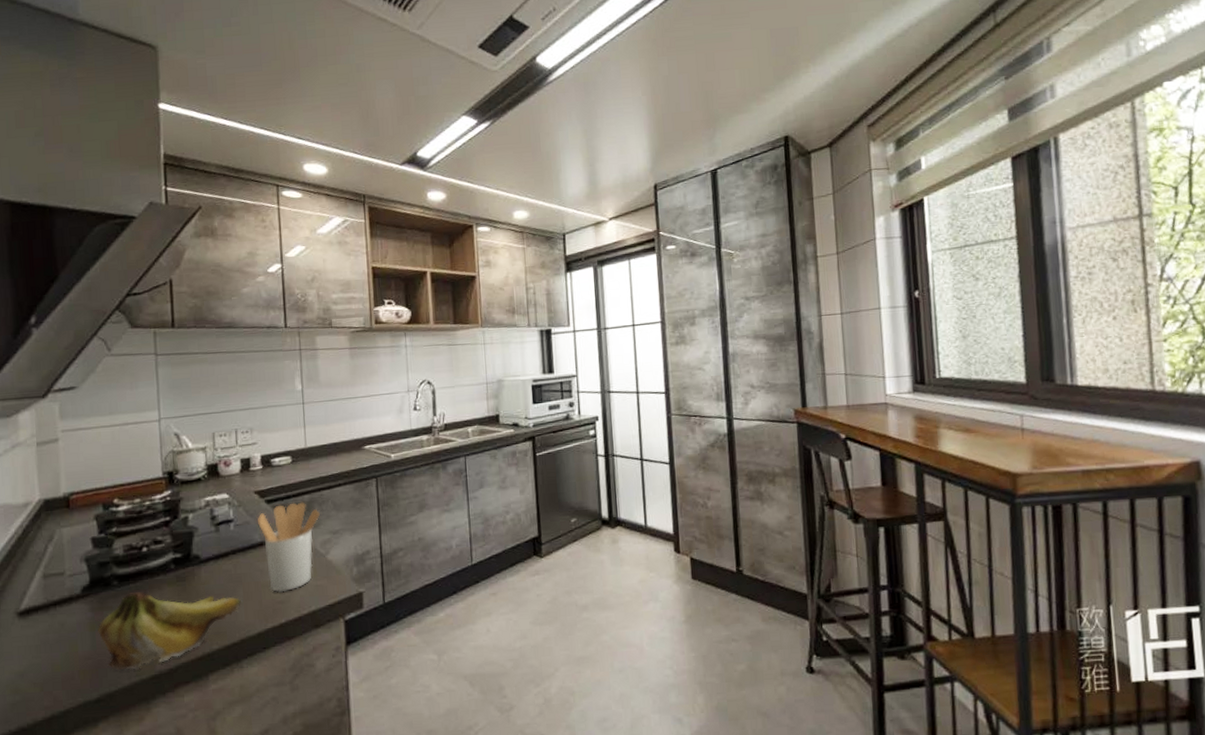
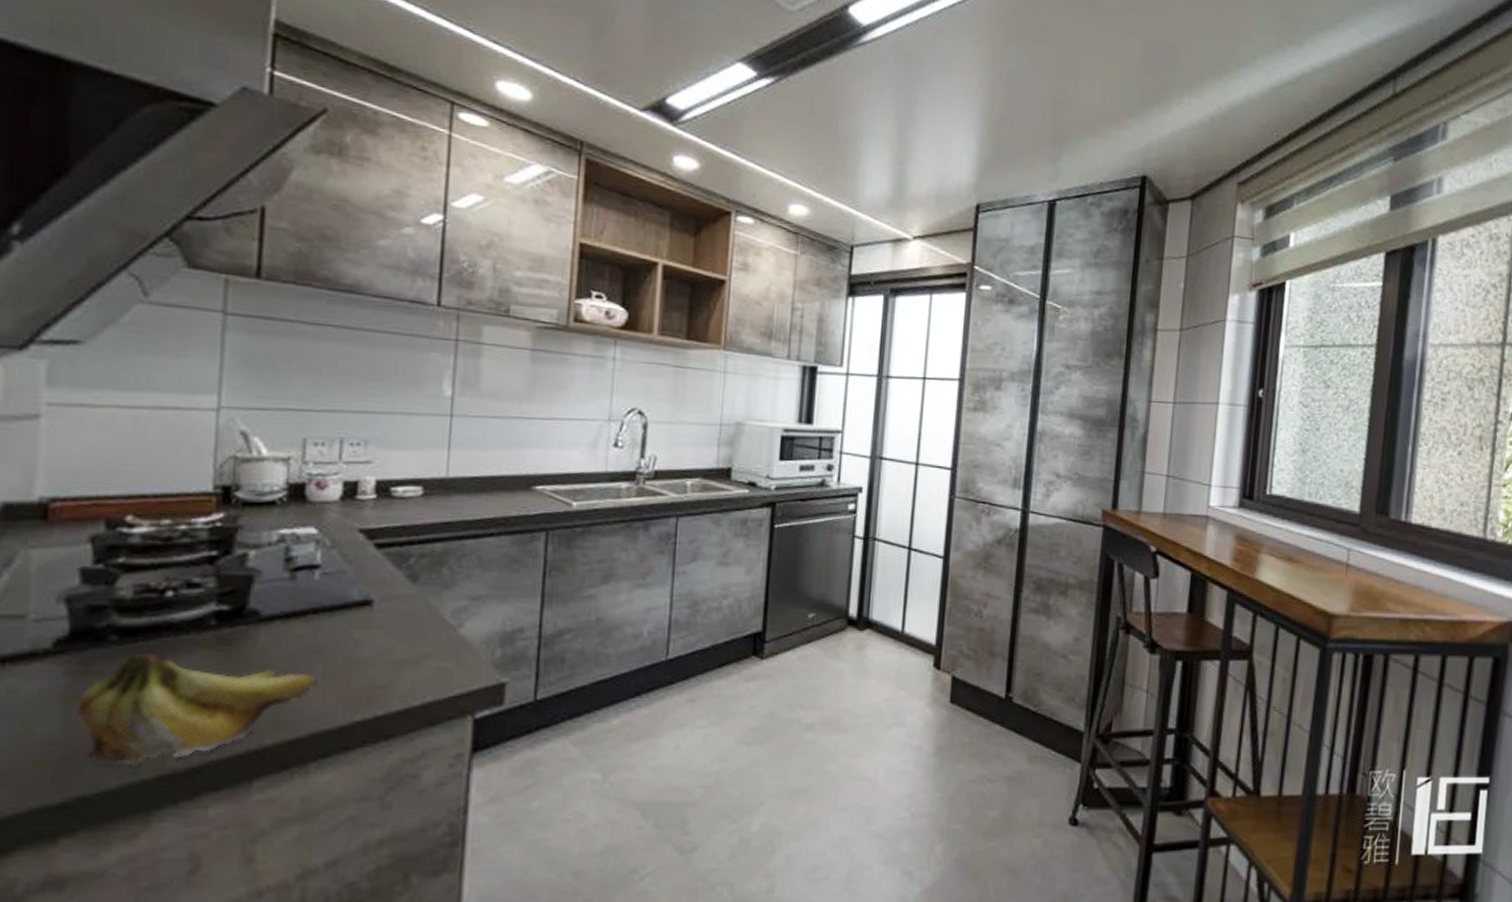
utensil holder: present [258,502,320,593] -> none [359,551,456,674]

